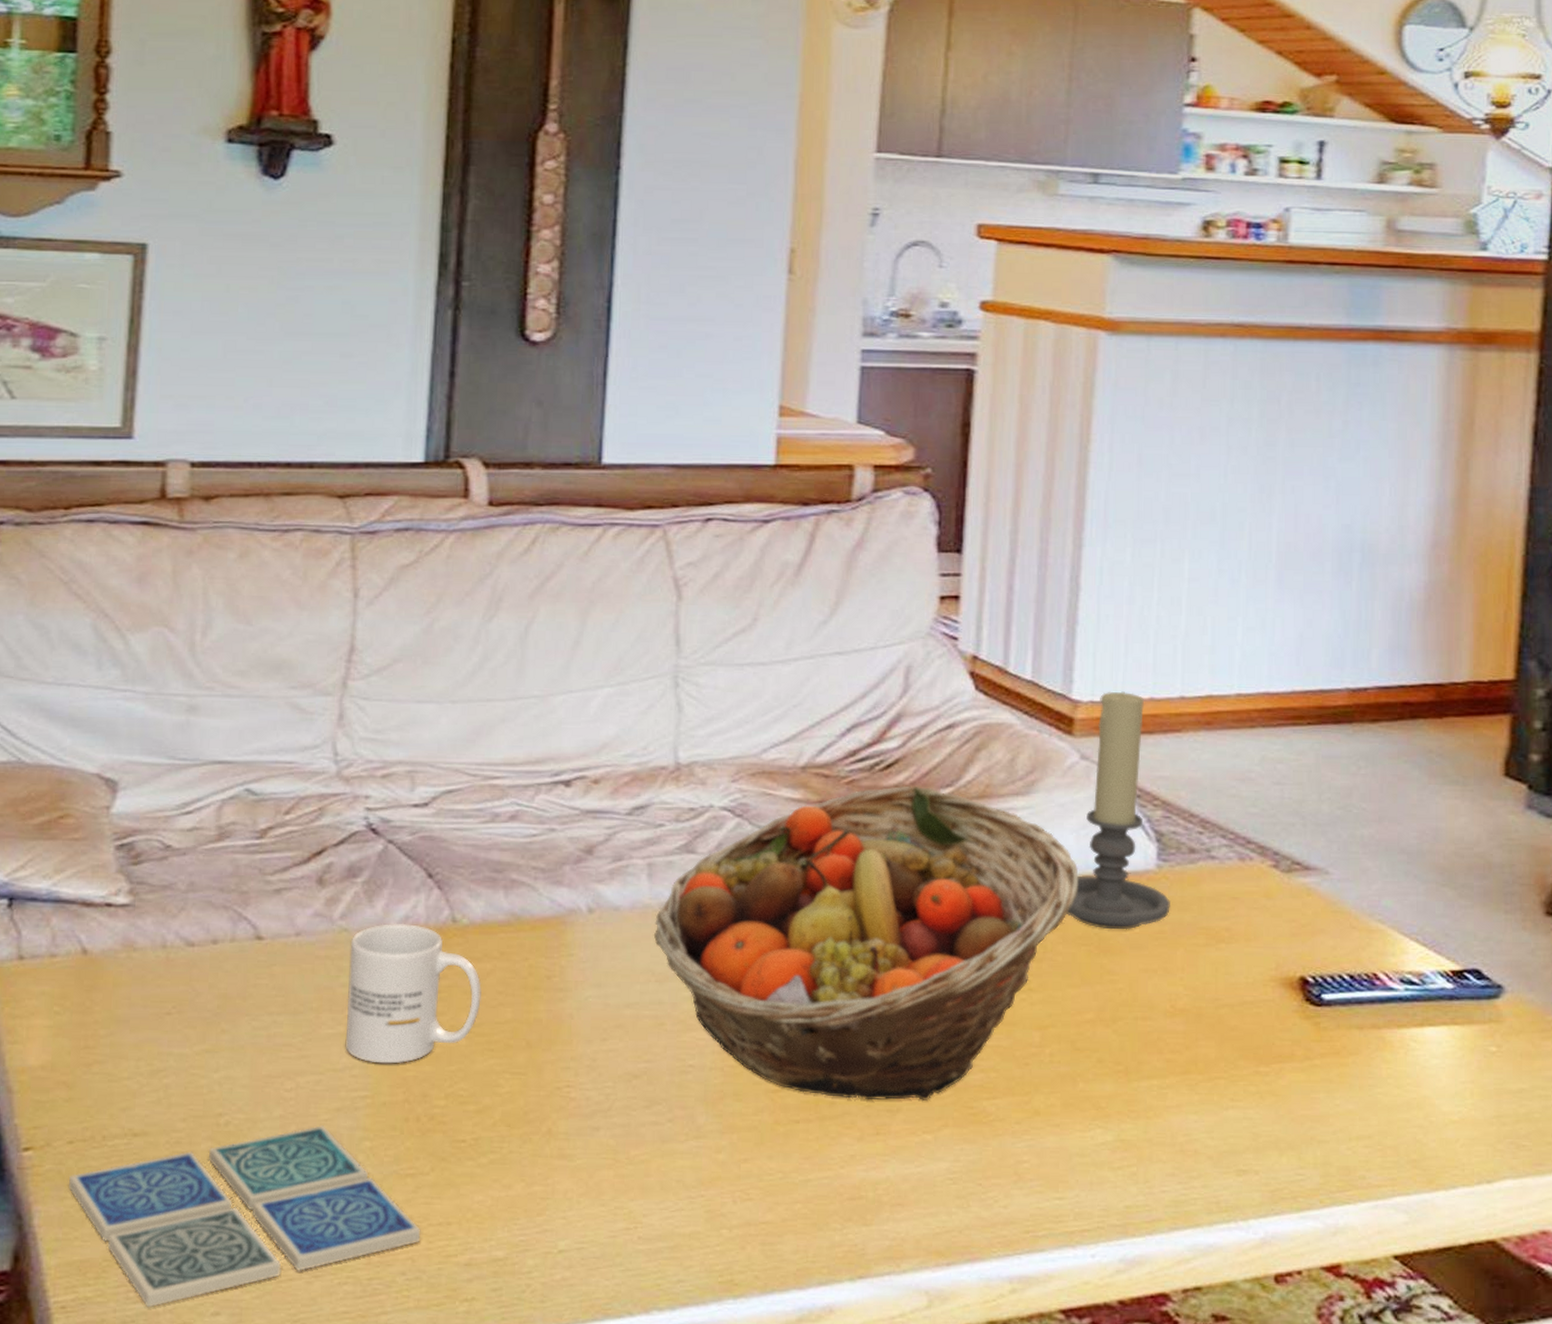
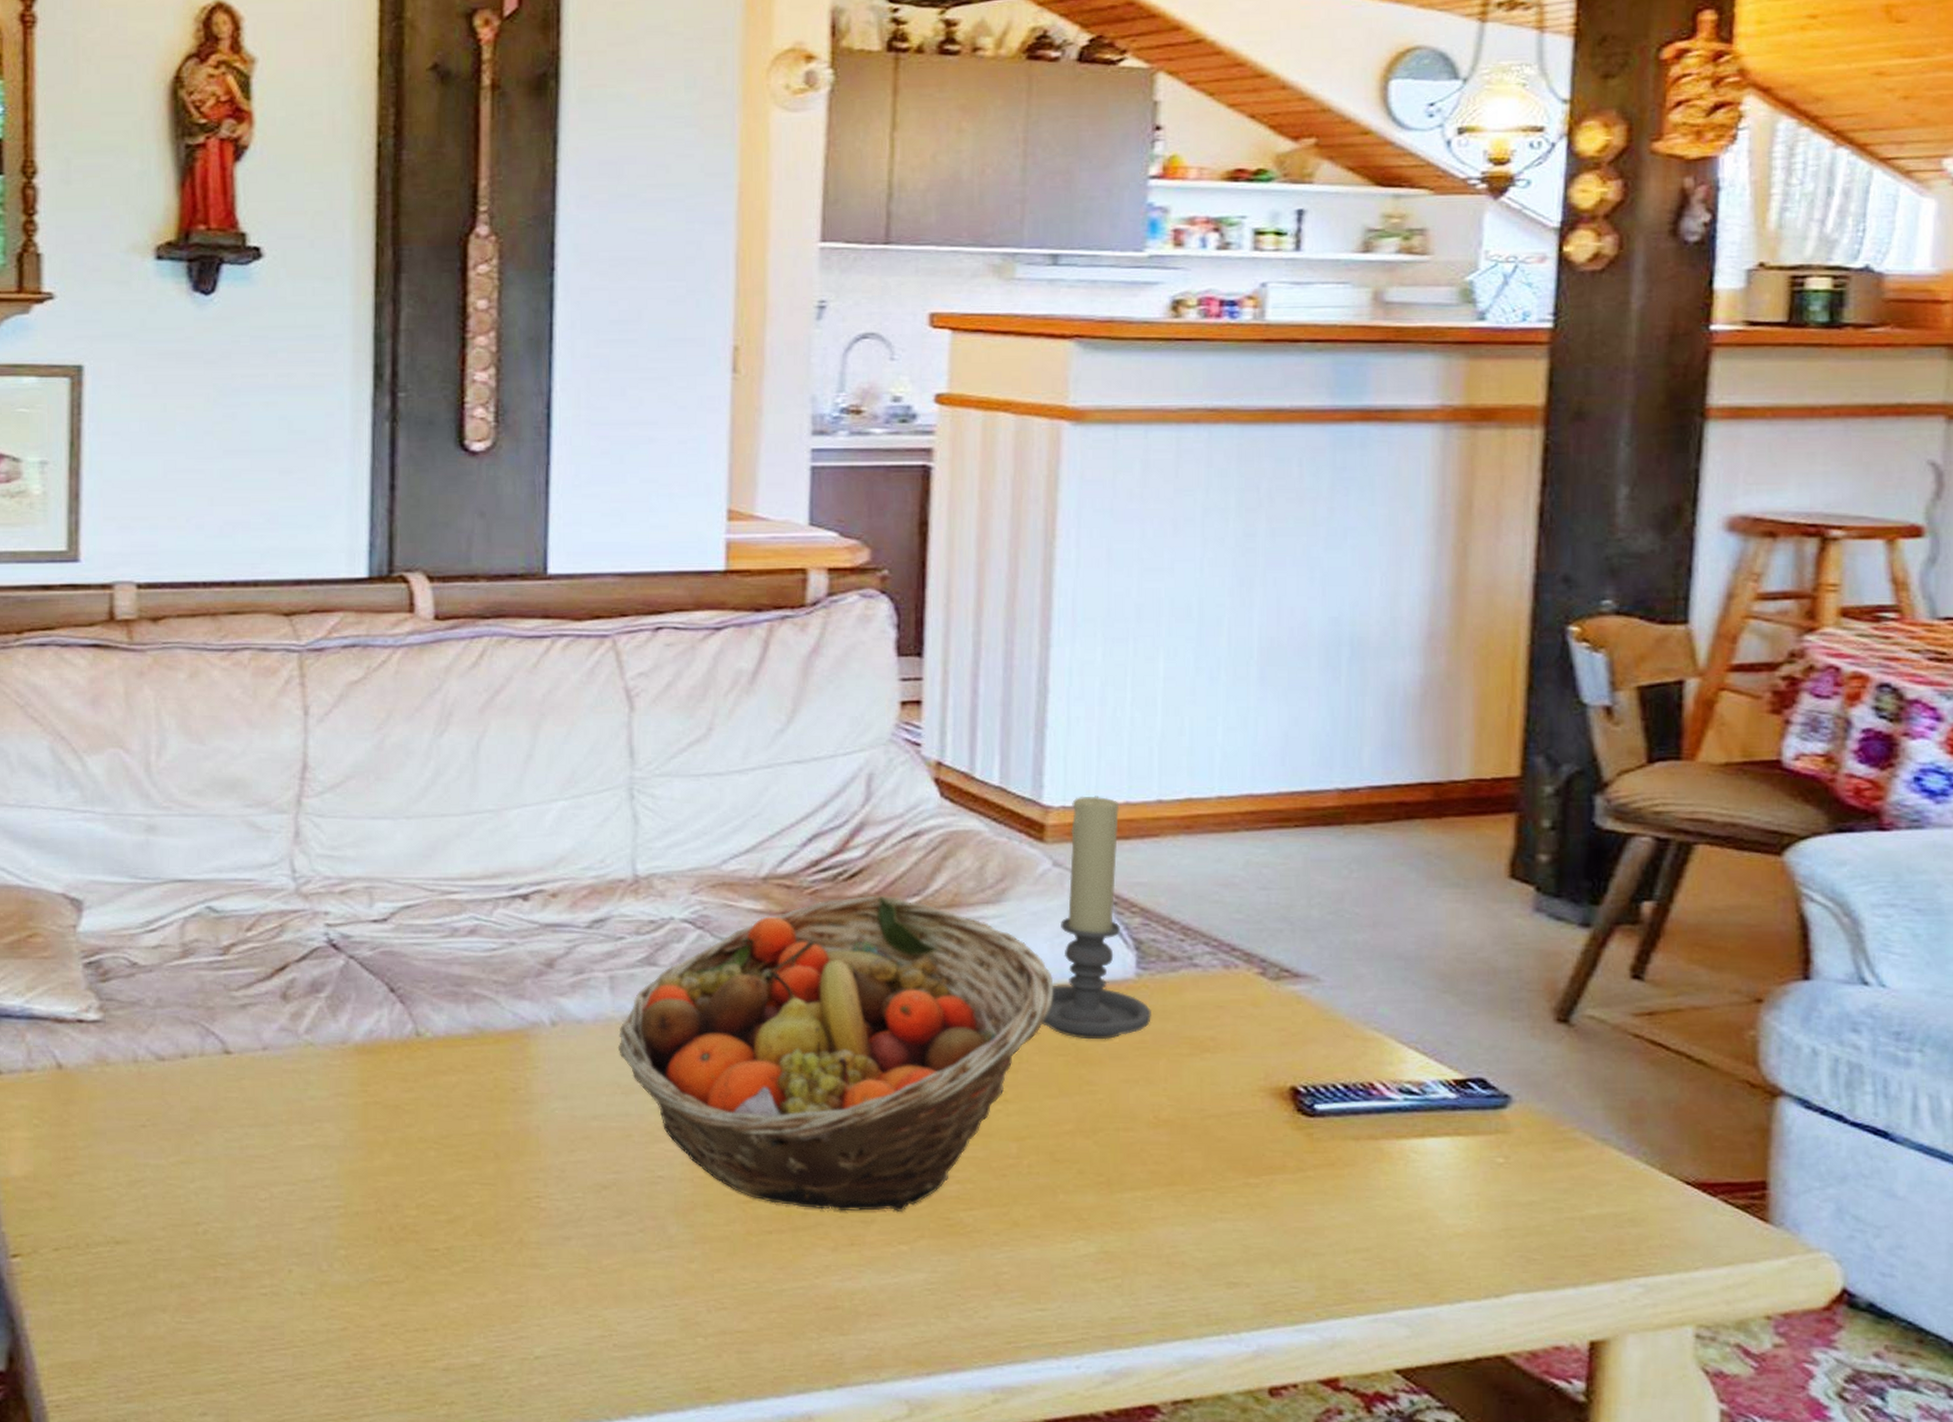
drink coaster: present [69,1125,421,1308] -> none [57,1234,399,1408]
mug: present [345,923,482,1064] -> none [316,1037,448,1175]

